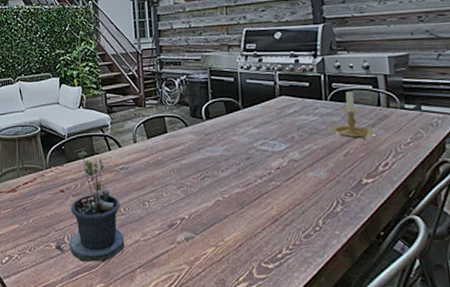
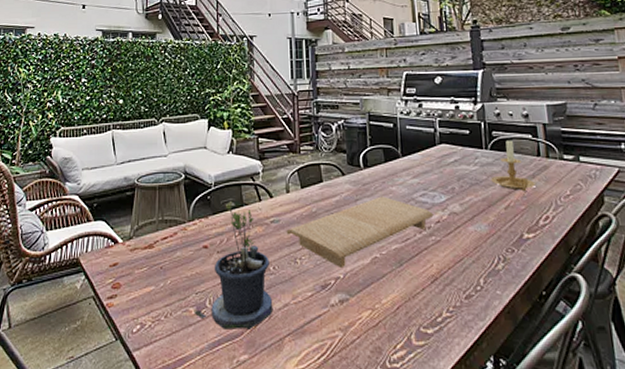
cutting board: none [134,145,274,210] -> present [286,196,434,269]

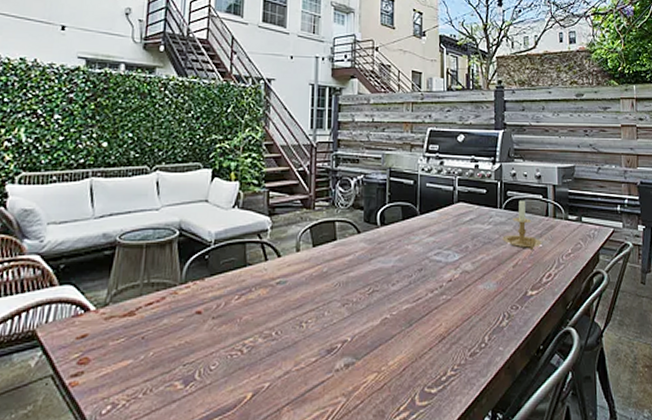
potted plant: present [194,200,273,329] -> none [179,260,273,403]
cutting board: present [286,196,434,269] -> none [293,255,446,331]

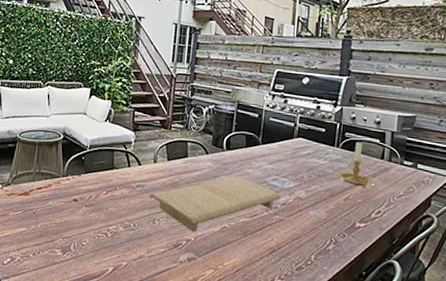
cutting board: none [293,255,446,331] -> present [149,176,281,233]

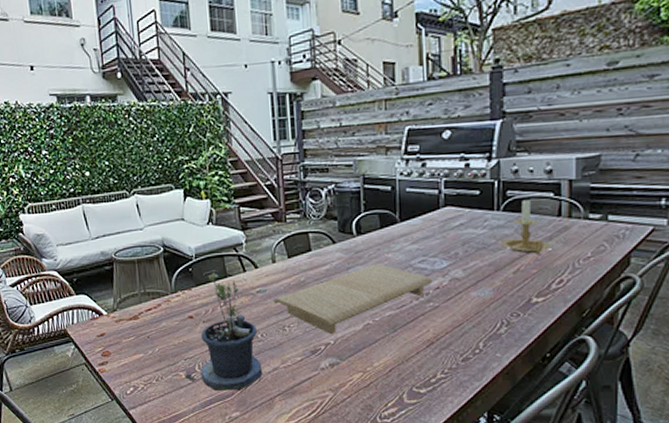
potted plant: none [59,163,131,273] -> present [184,272,263,391]

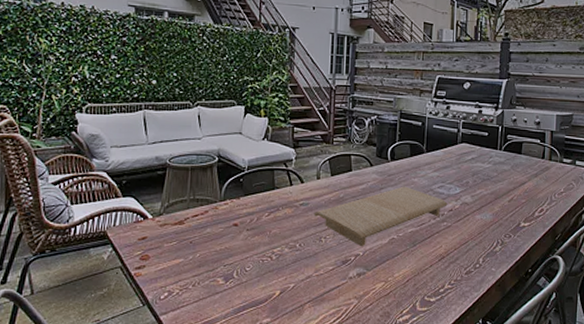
potted plant: present [184,272,263,391] -> none [221,183,297,297]
candle holder: present [500,198,552,255] -> none [500,142,537,188]

